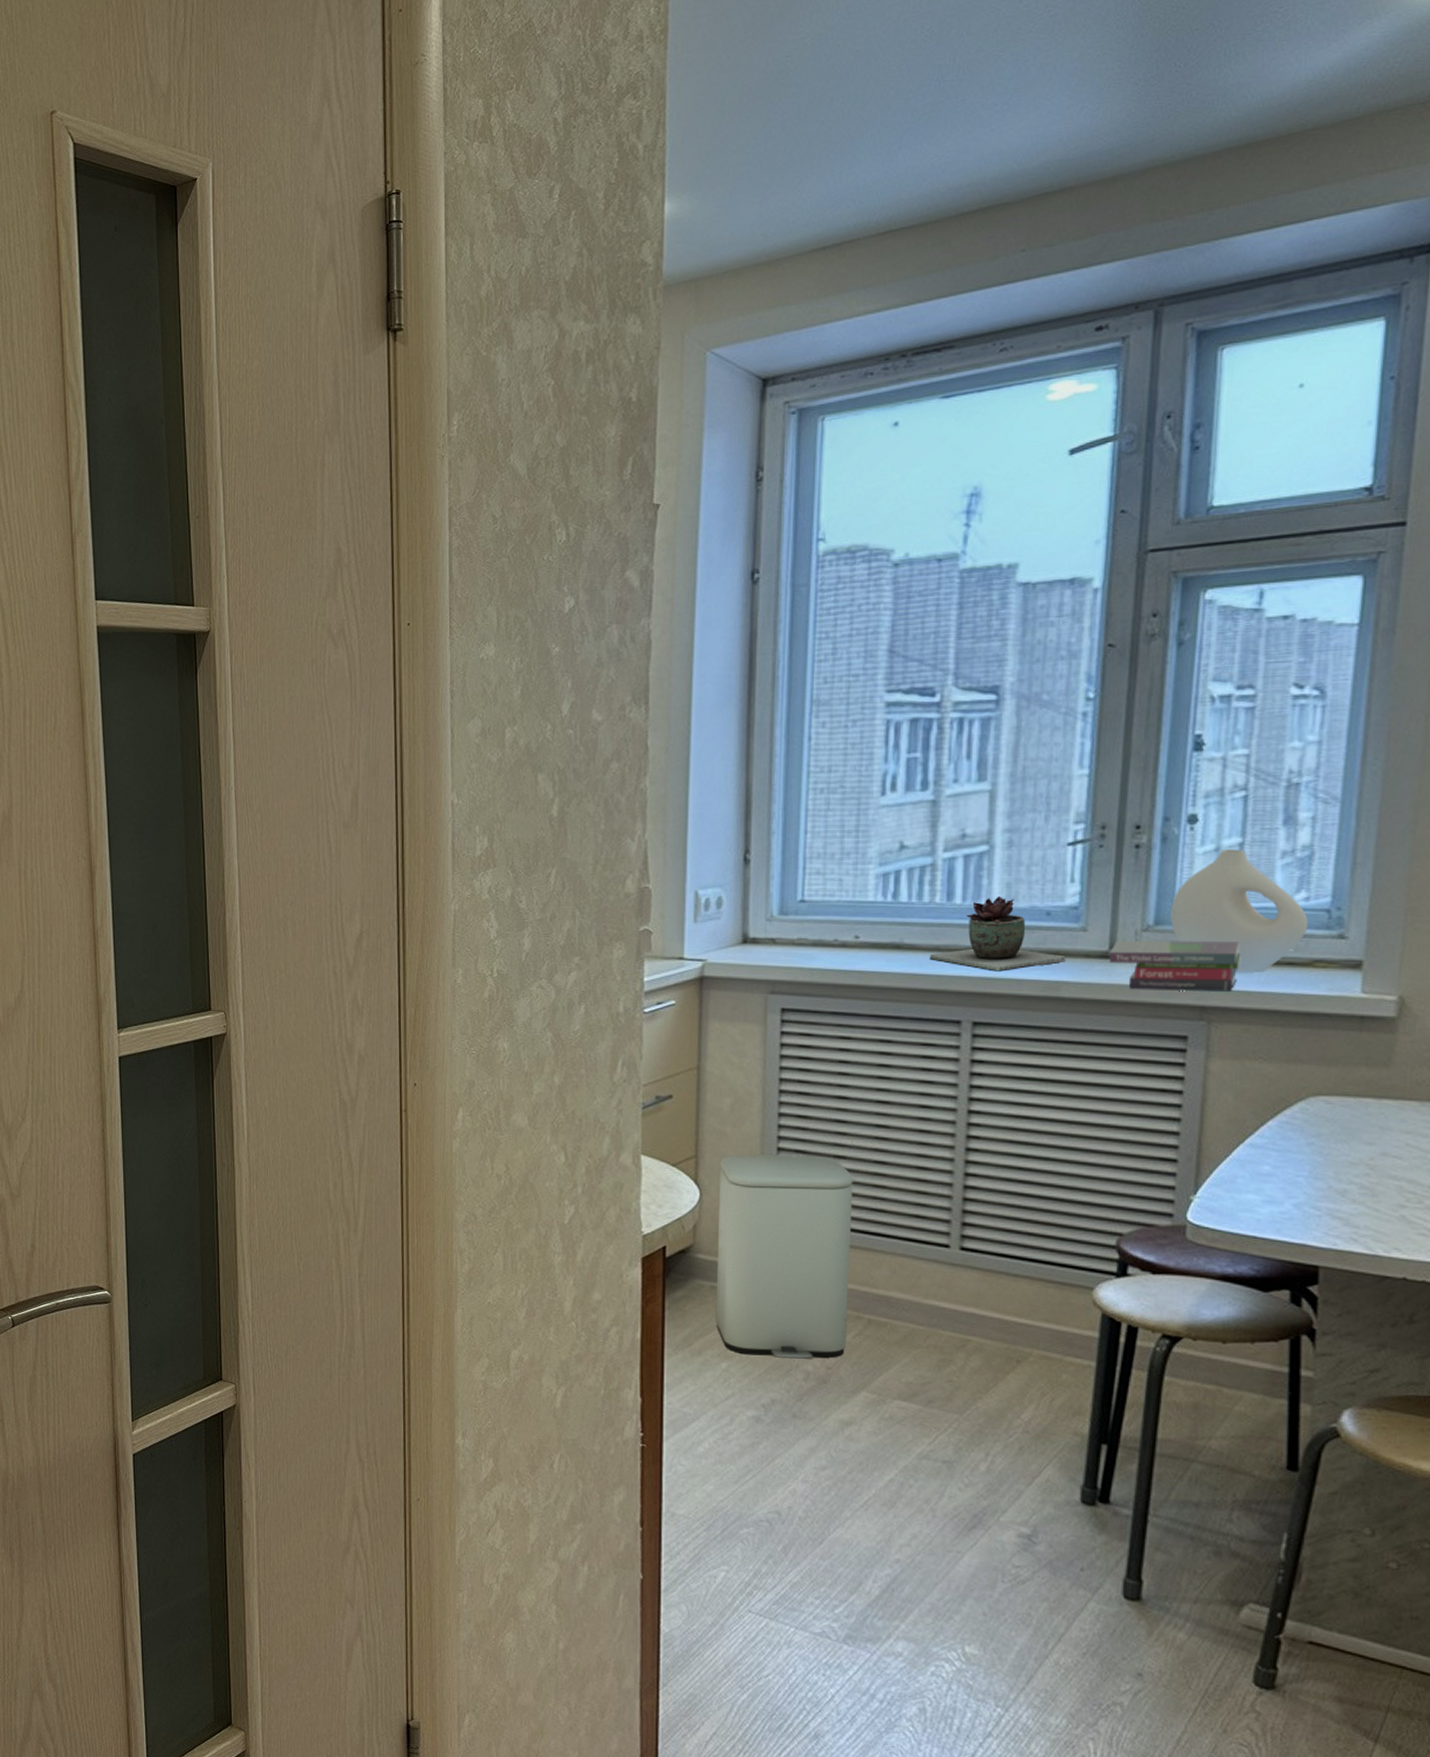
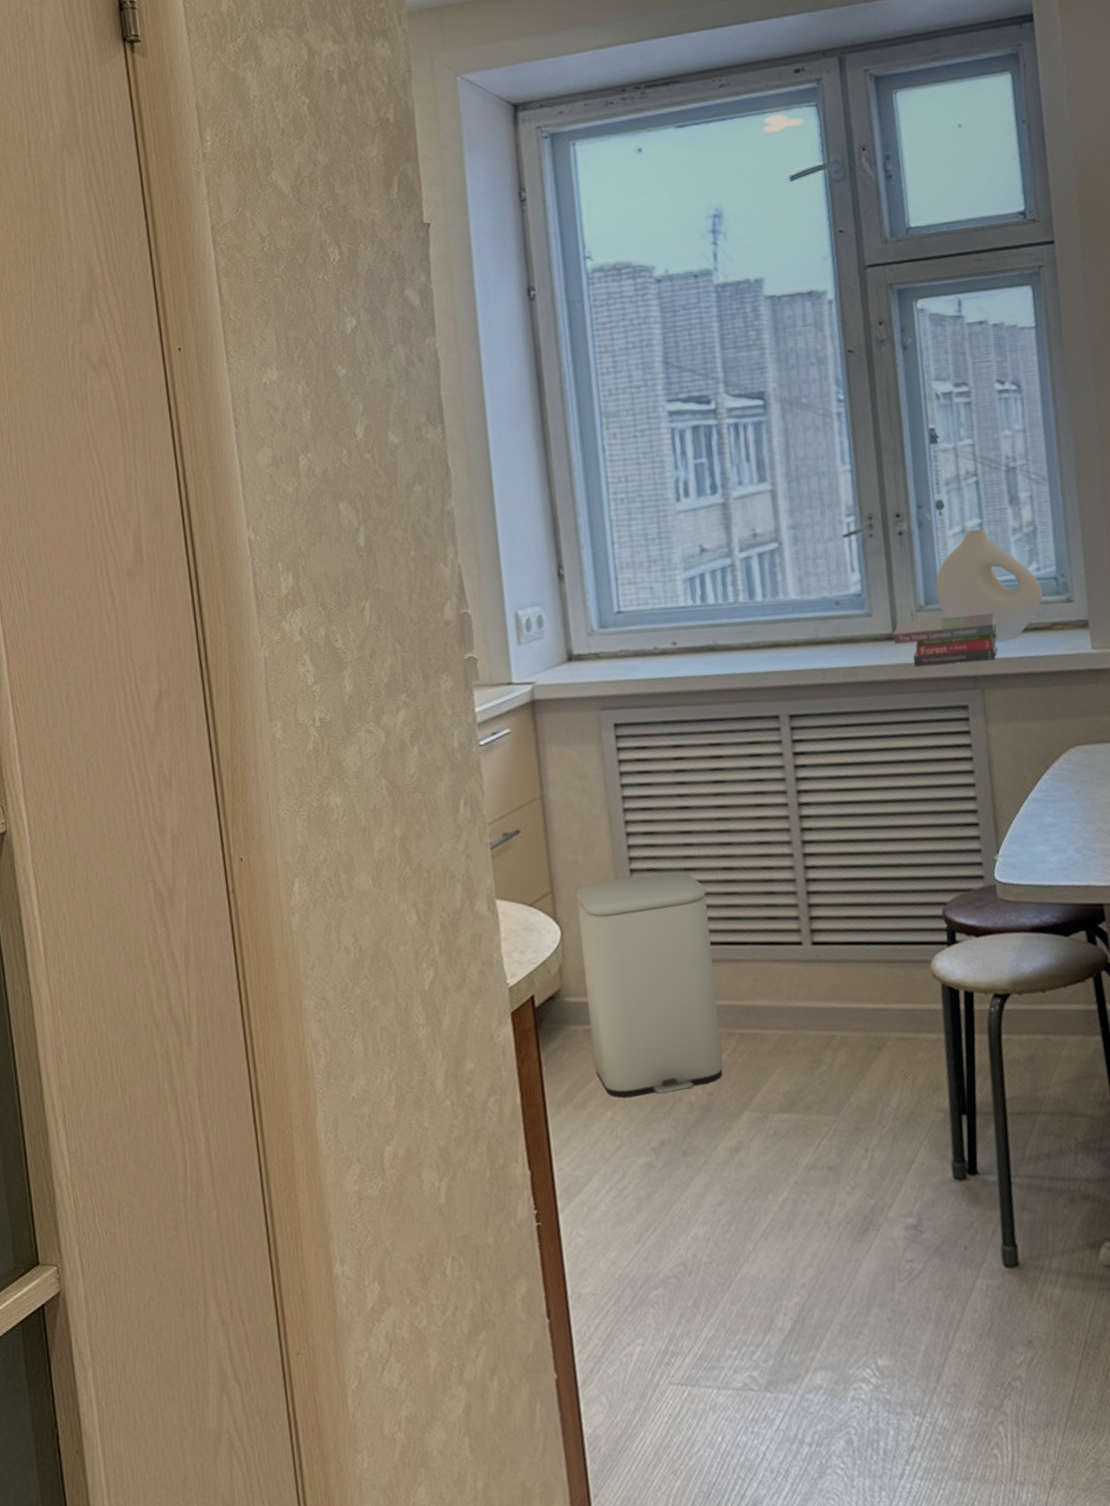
succulent plant: present [929,895,1066,972] -> none [742,590,859,664]

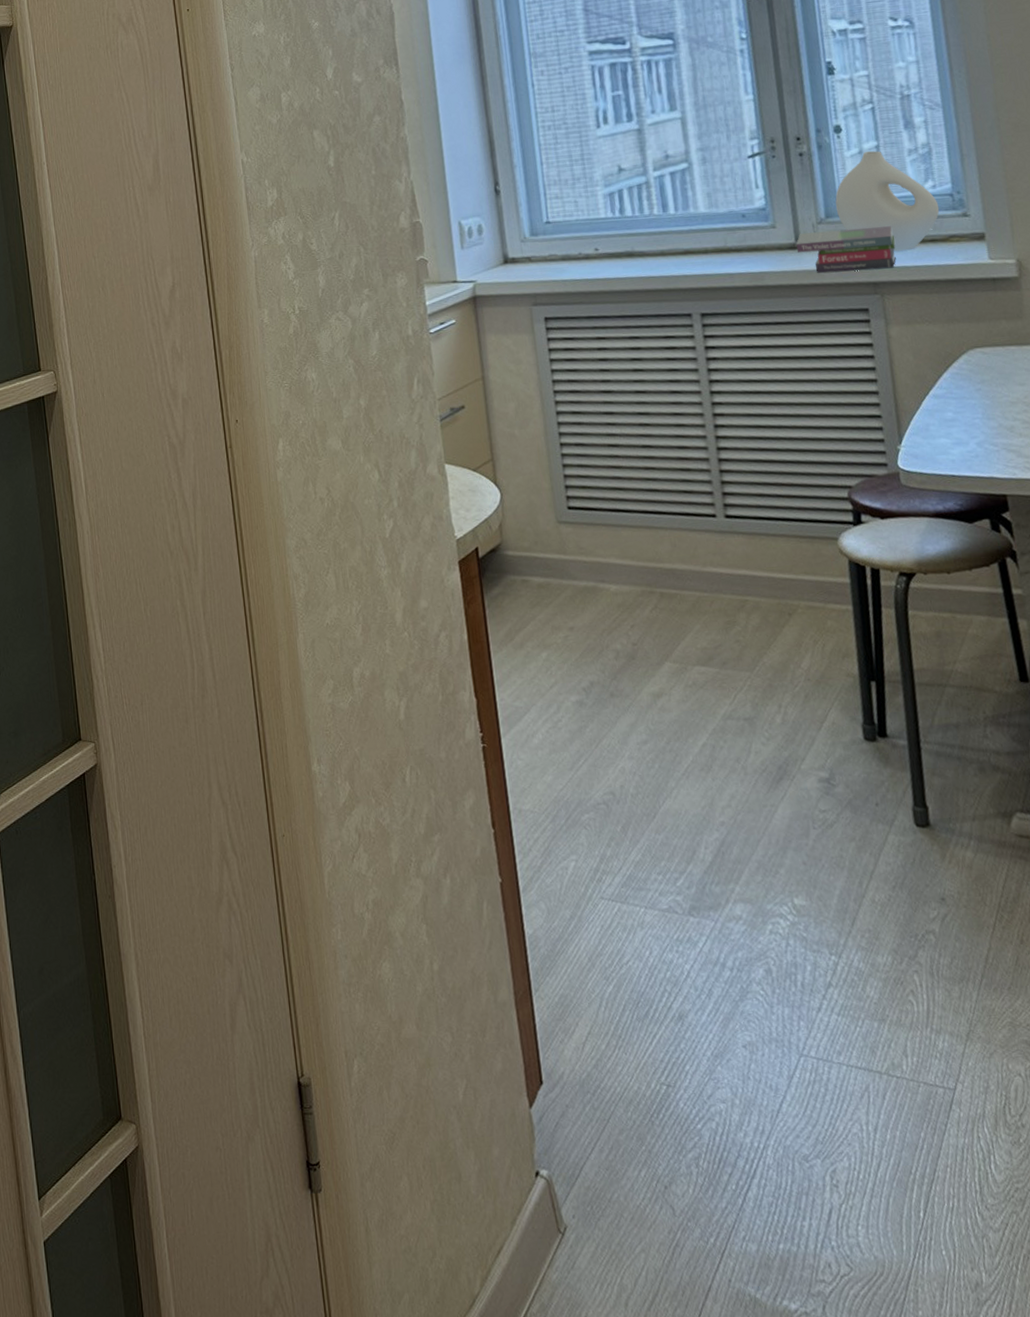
pedal bin: present [576,871,724,1098] -> none [513,447,646,642]

